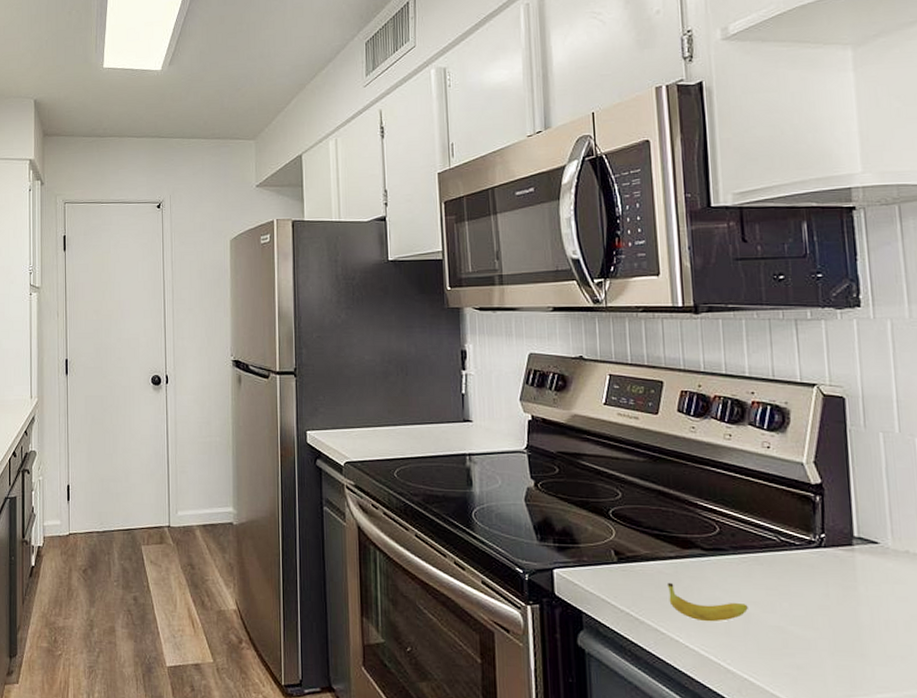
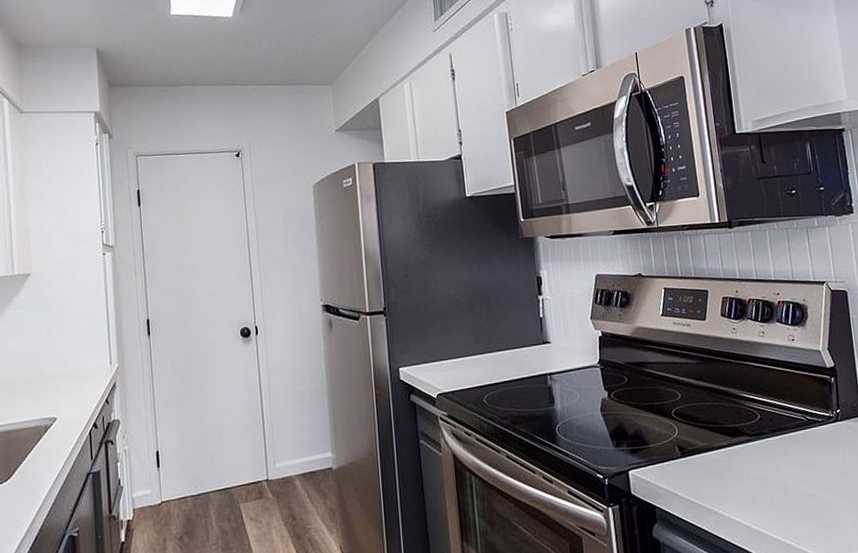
fruit: present [667,583,748,622] -> none [722,469,787,500]

